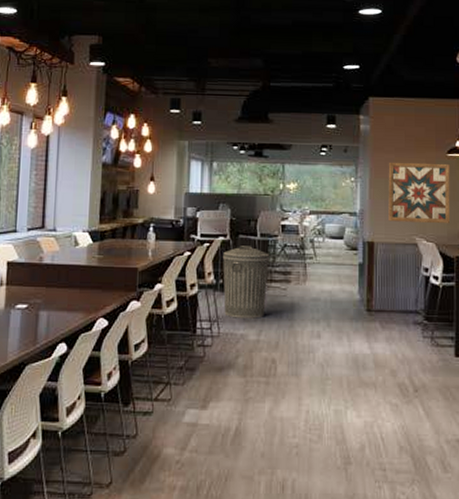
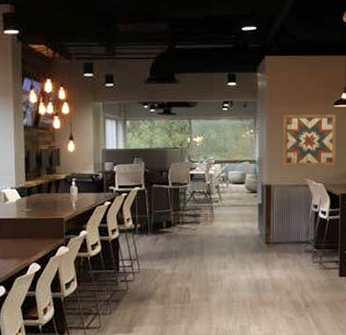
trash can: present [223,246,269,319] -> none [139,194,180,256]

